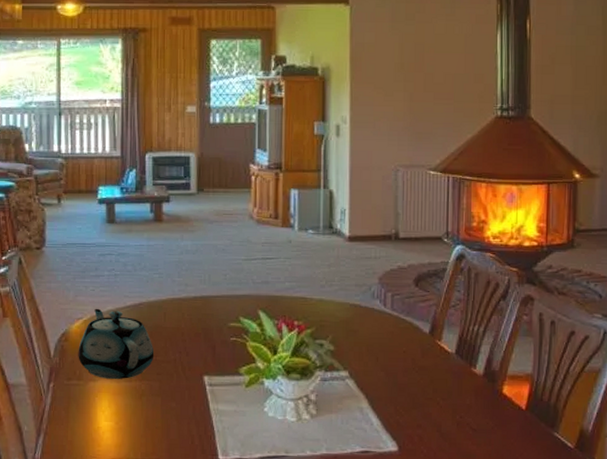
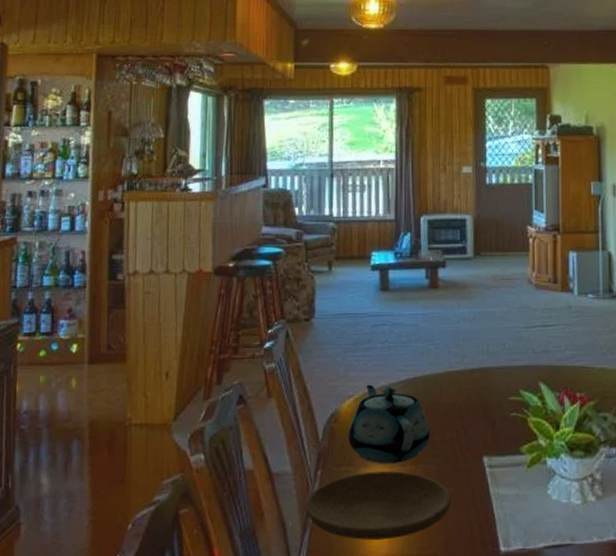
plate: none [38,385,174,445] -> present [304,471,452,540]

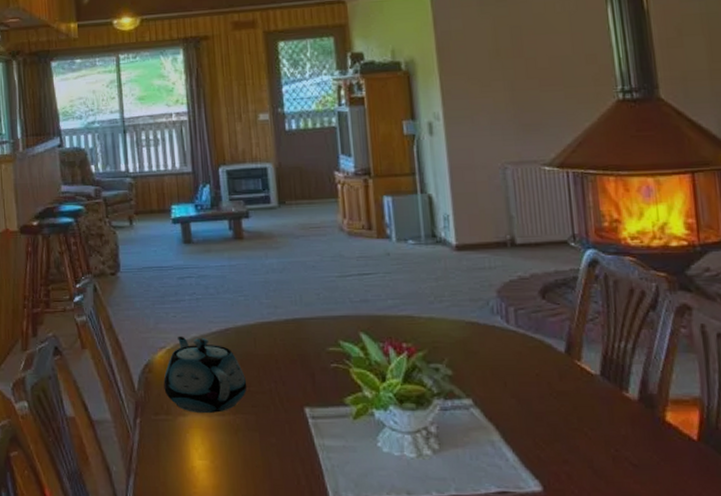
plate: present [304,471,452,540] -> none [127,420,275,487]

